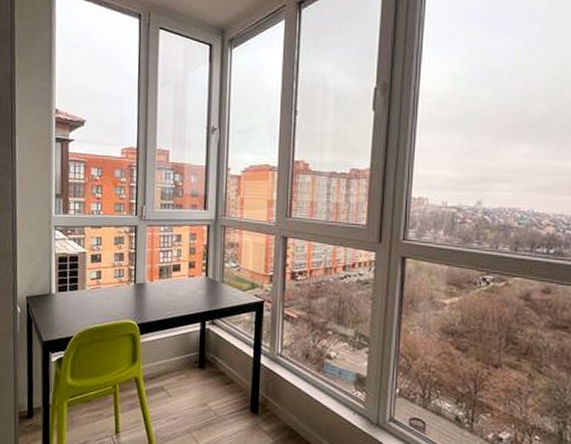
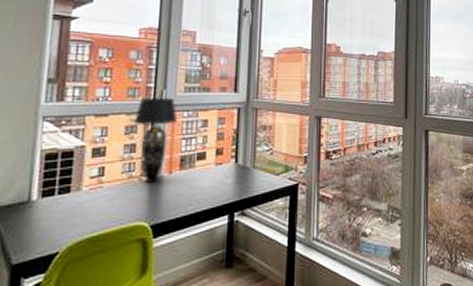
table lamp: none [120,212,156,289] -> present [133,97,178,184]

